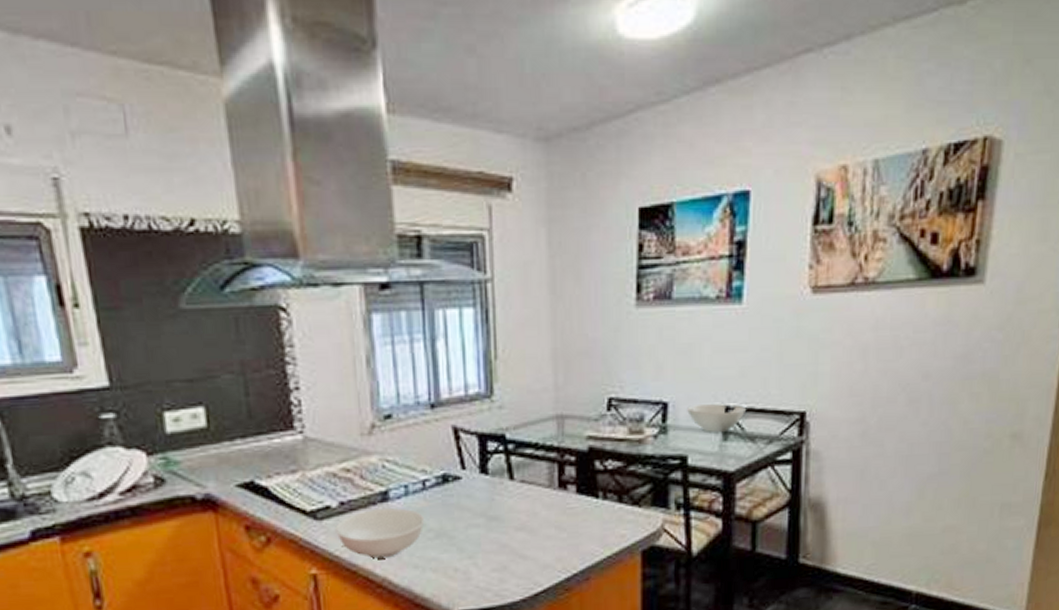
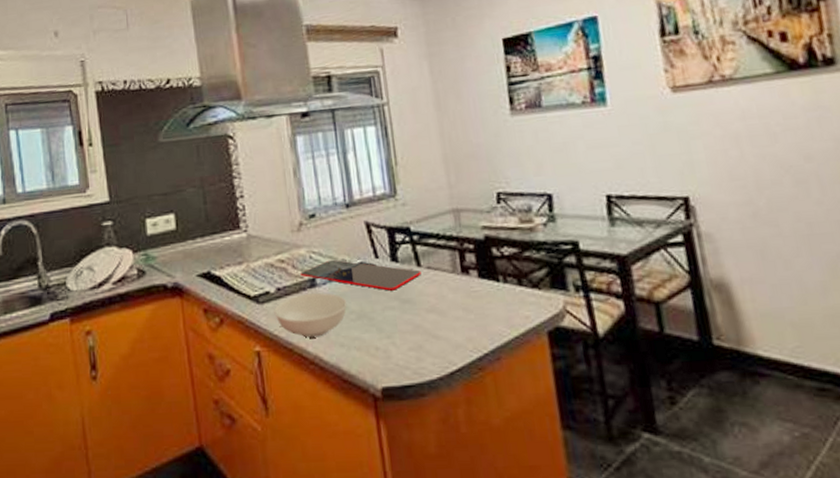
cutting board: none [370,470,513,507] -> present [300,259,421,291]
bowl: present [687,404,747,433] -> none [571,192,629,220]

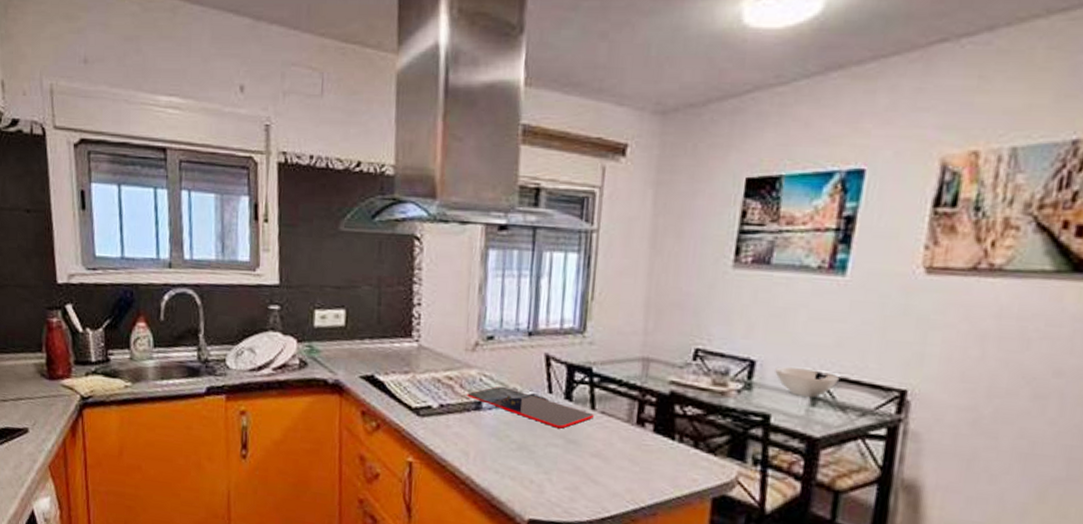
bowl: present [274,293,347,338] -> none [433,415,510,460]
bowl: none [571,192,629,220] -> present [775,367,840,398]

